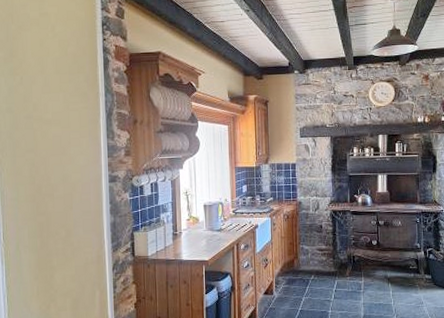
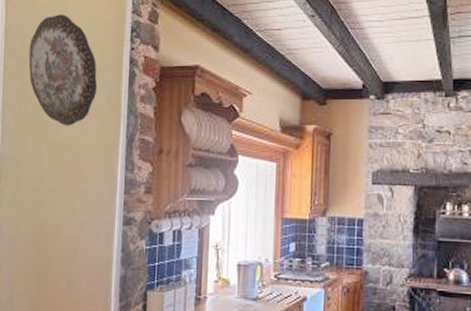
decorative plate: none [13,11,78,105] -> present [28,14,98,126]

